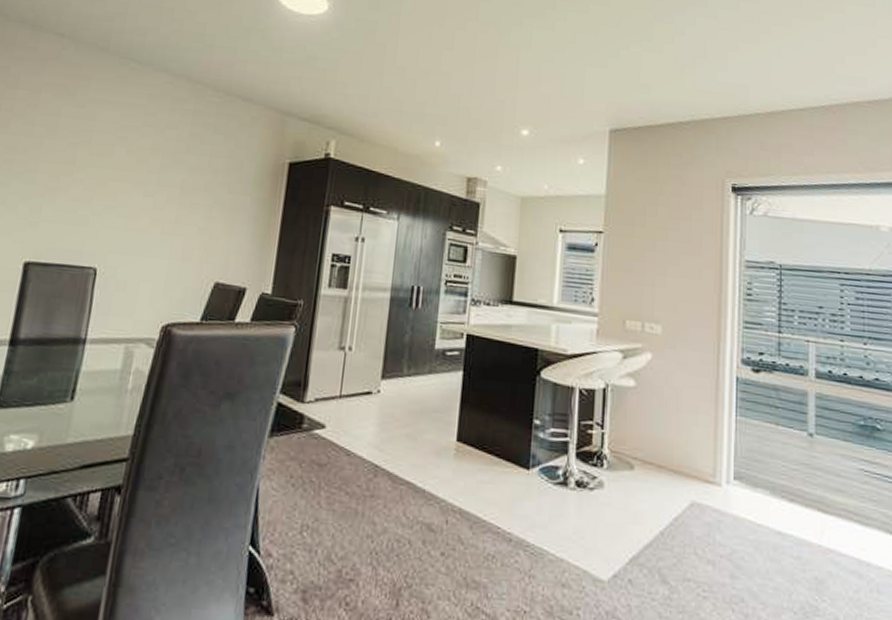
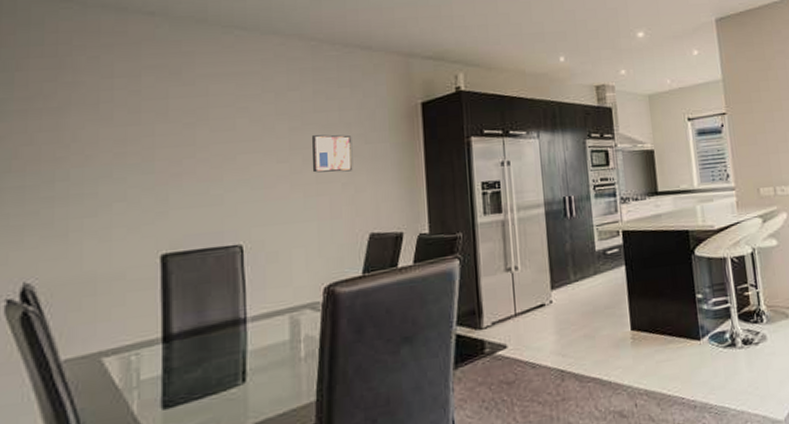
wall art: none [173,174,217,217] -> present [311,134,353,173]

